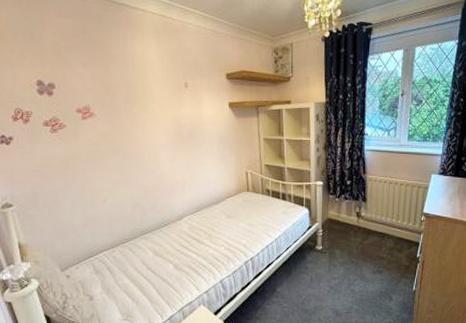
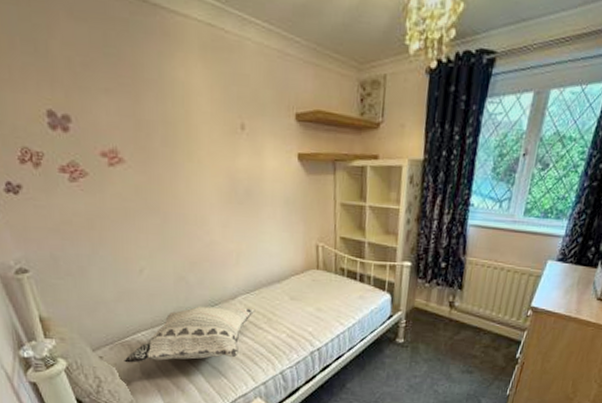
decorative pillow: none [87,227,198,280] -> present [124,306,255,363]

